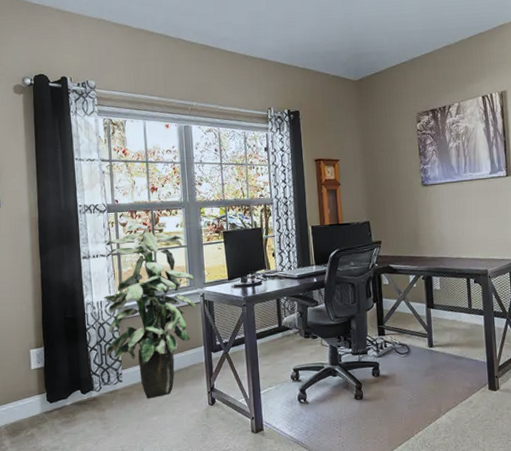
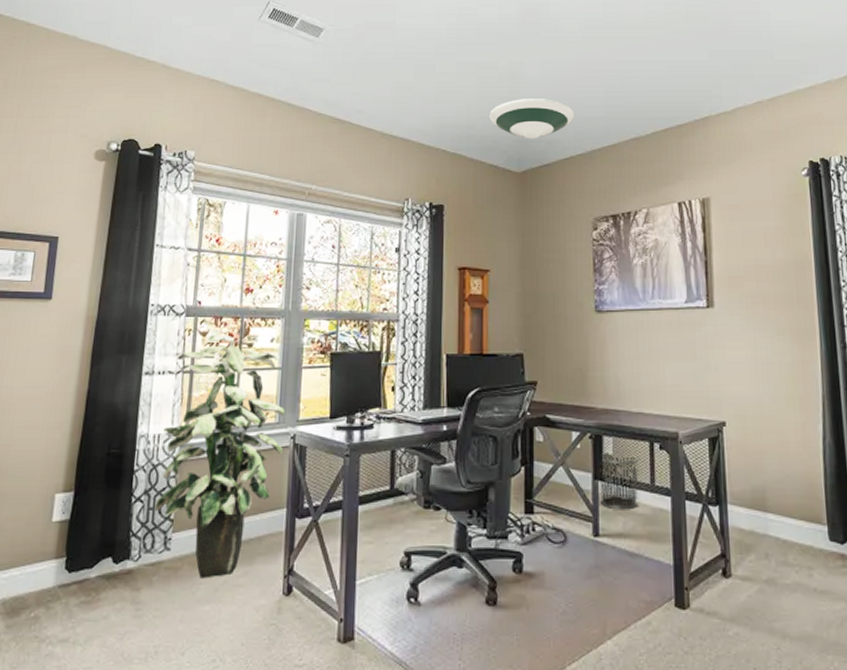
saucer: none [329,18,398,53] -> present [488,99,575,139]
waste bin: none [431,288,460,328] -> present [600,453,639,510]

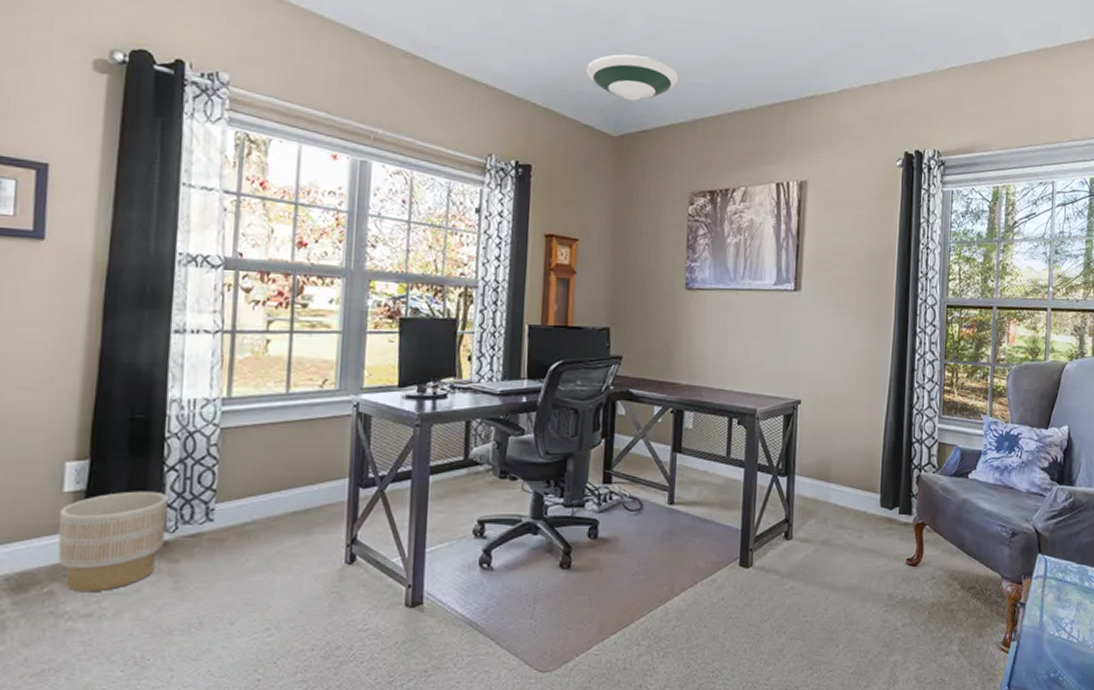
planter: none [44,521,134,618] -> present [58,491,168,593]
indoor plant: present [154,334,286,579] -> none [192,291,348,549]
waste bin: present [600,453,639,510] -> none [677,427,718,480]

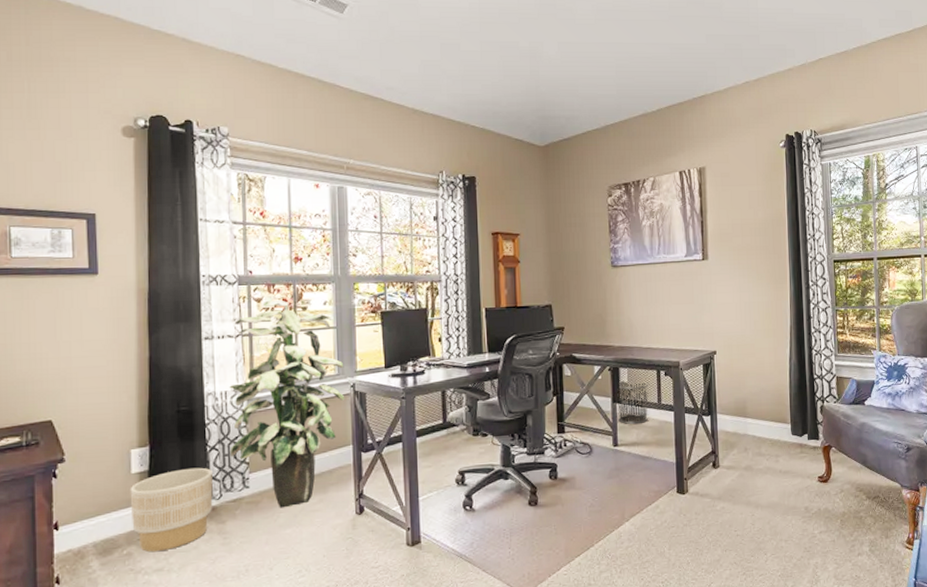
indoor plant: none [192,291,348,549] -> present [229,299,345,508]
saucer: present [585,54,679,101] -> none [512,77,590,115]
waste bin: none [677,427,718,480] -> present [617,381,649,425]

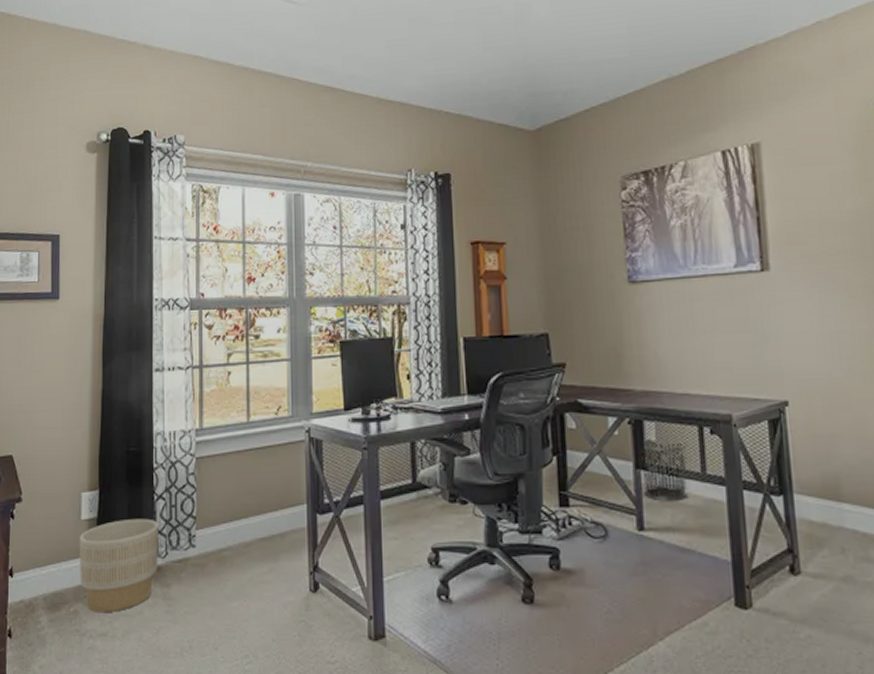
indoor plant: present [229,299,345,508] -> none [177,326,299,575]

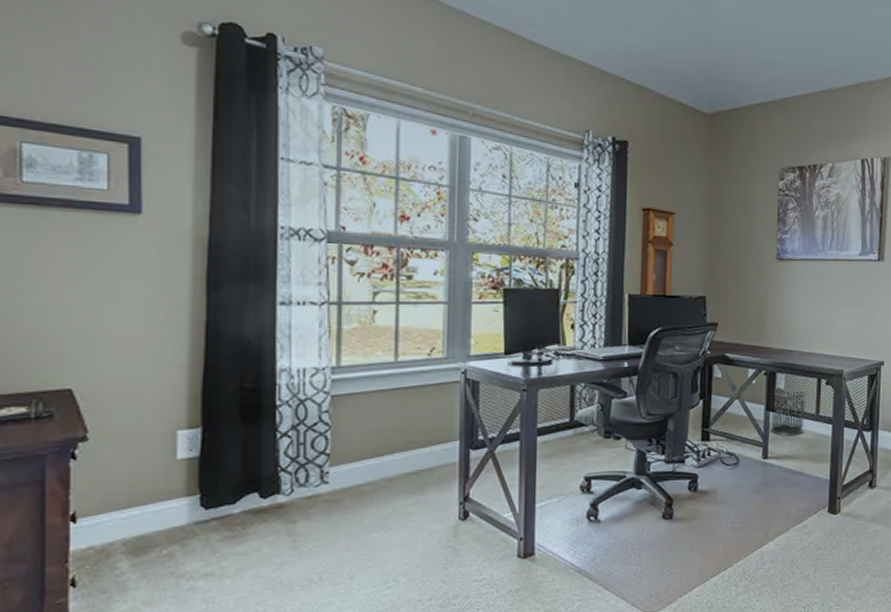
planter: present [79,518,159,613] -> none [173,456,282,554]

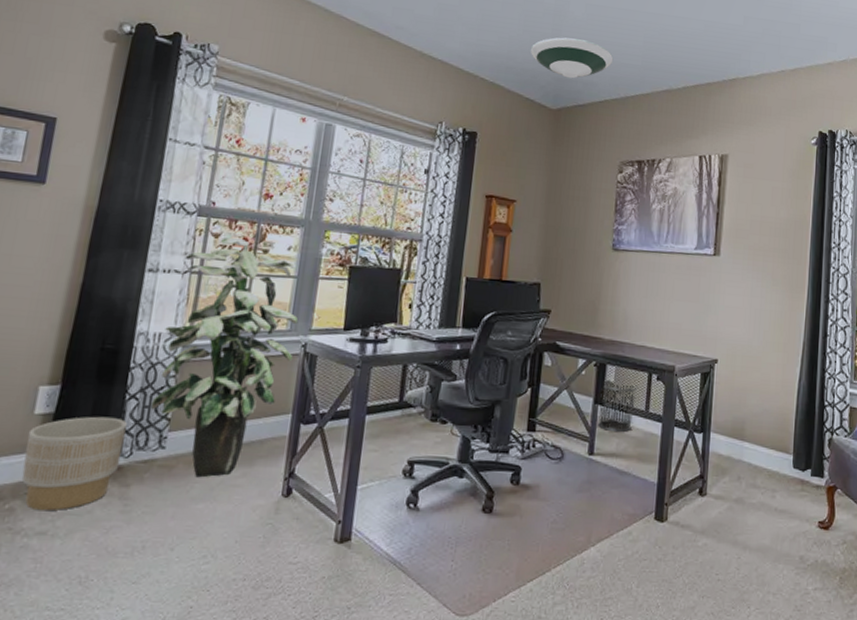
planter: none [173,456,282,554] -> present [21,416,127,511]
indoor plant: none [306,264,455,509] -> present [150,237,299,478]
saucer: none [678,33,769,80] -> present [530,37,614,79]

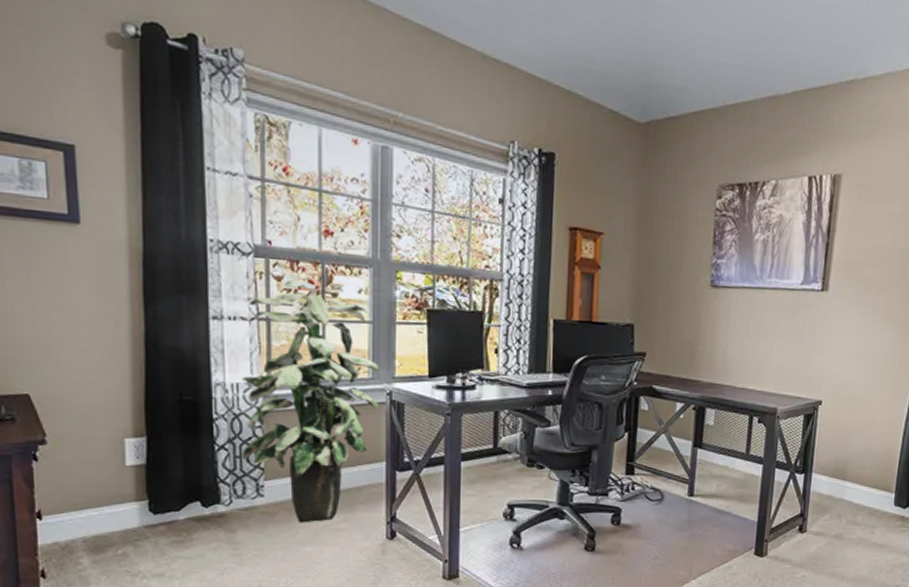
planter: present [21,416,127,511] -> none [124,467,222,556]
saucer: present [530,37,614,79] -> none [611,30,711,84]
waste bin: present [598,380,638,433] -> none [698,423,738,475]

